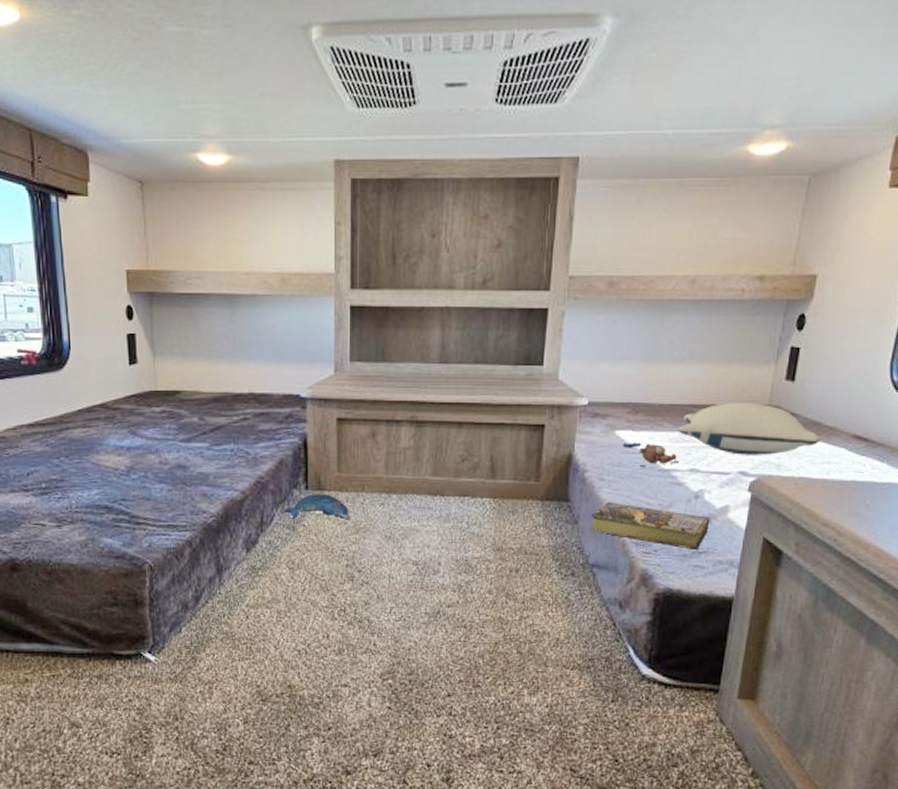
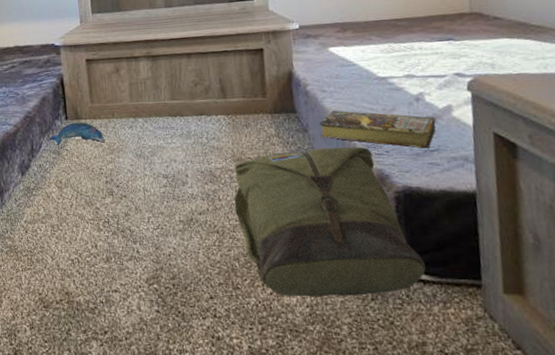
backpack: none [487,542,670,698] -> present [234,146,426,297]
teddy bear: present [622,442,680,468] -> none [336,55,394,78]
pillow: present [677,402,820,455] -> none [386,11,529,59]

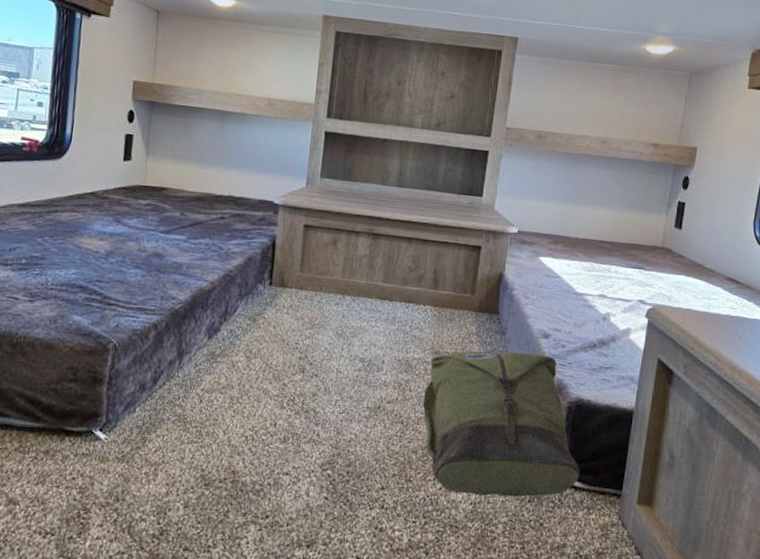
plush toy: present [49,122,105,145] -> none [246,289,307,315]
book: present [319,110,436,148] -> none [514,317,615,365]

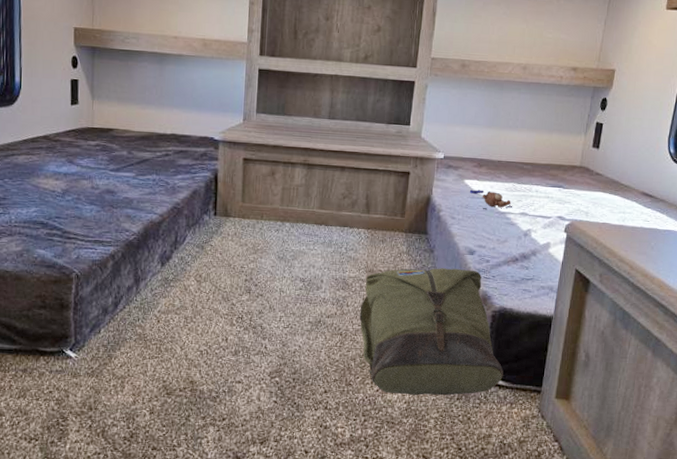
teddy bear: none [544,267,591,290] -> present [469,189,513,210]

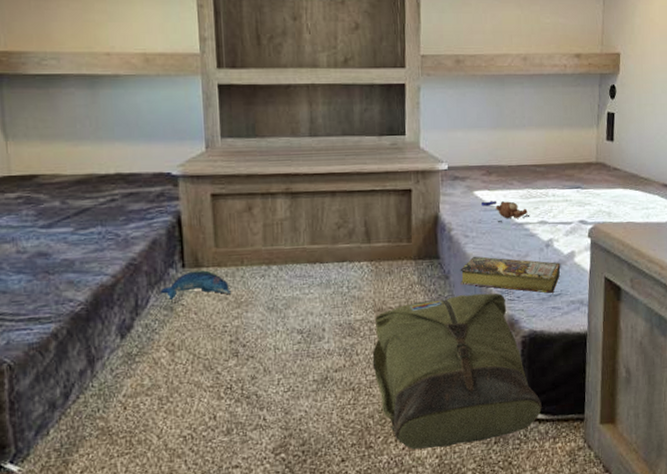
plush toy: none [194,219,250,241] -> present [159,270,231,299]
book: none [442,235,536,277] -> present [459,256,561,293]

